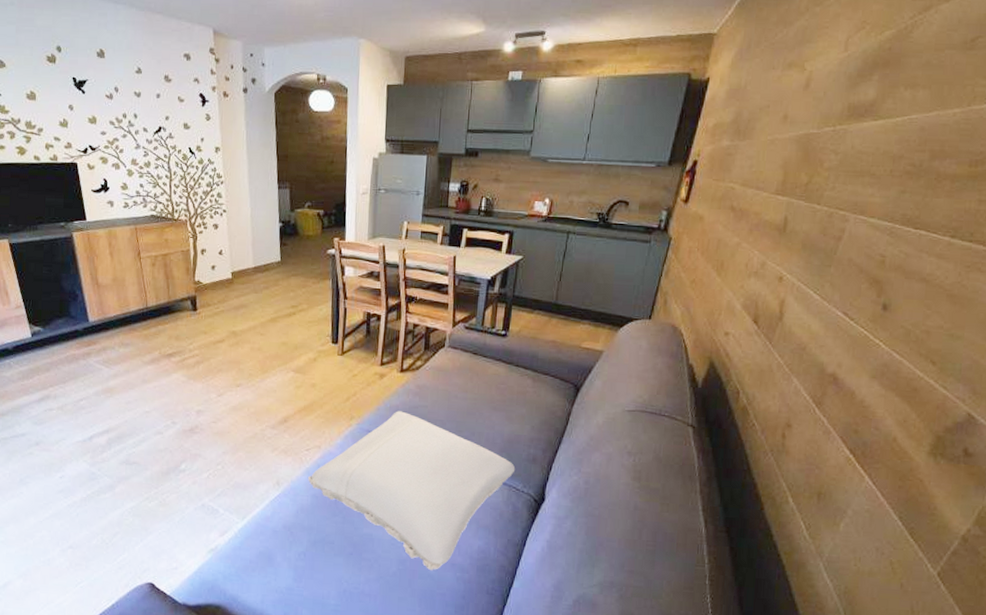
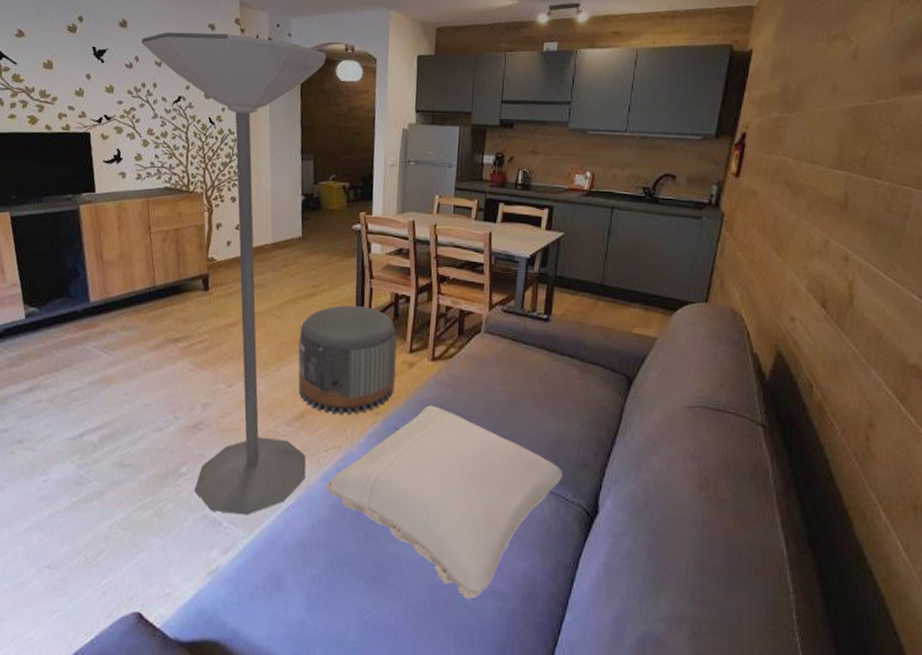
floor lamp: none [120,62,300,504] -> present [141,32,327,515]
pouf: none [280,323,369,420] -> present [298,305,397,416]

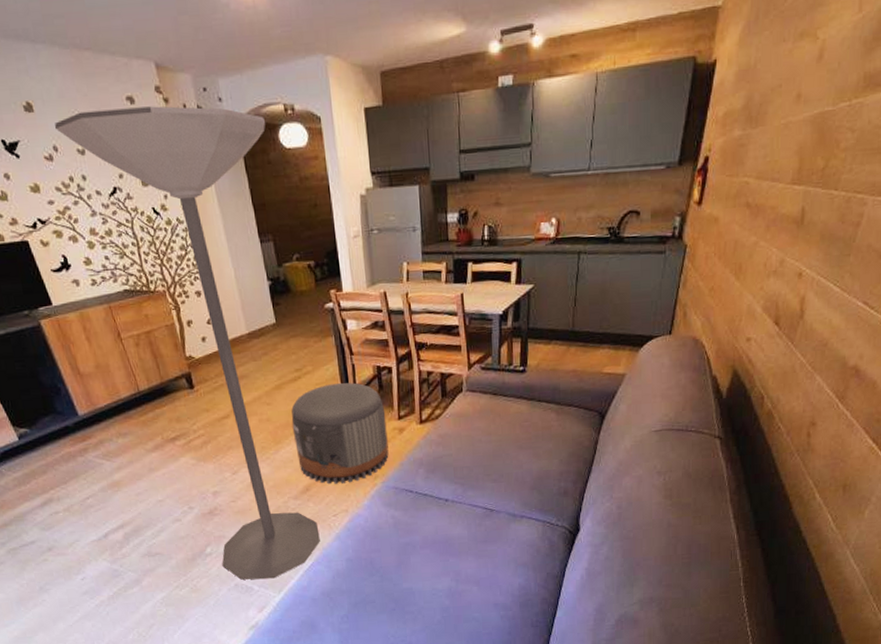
pillow: present [325,405,564,600] -> none [339,463,548,614]

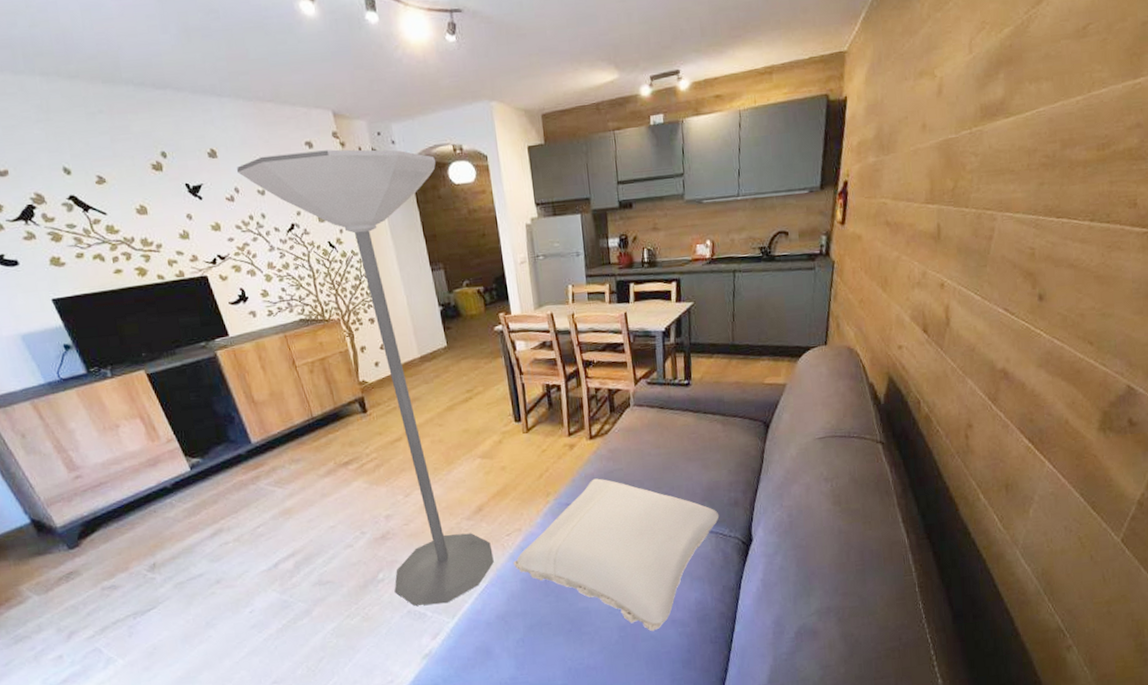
pouf: present [291,382,389,485] -> none [463,401,561,504]
pillow: none [339,463,548,614] -> present [512,478,720,632]

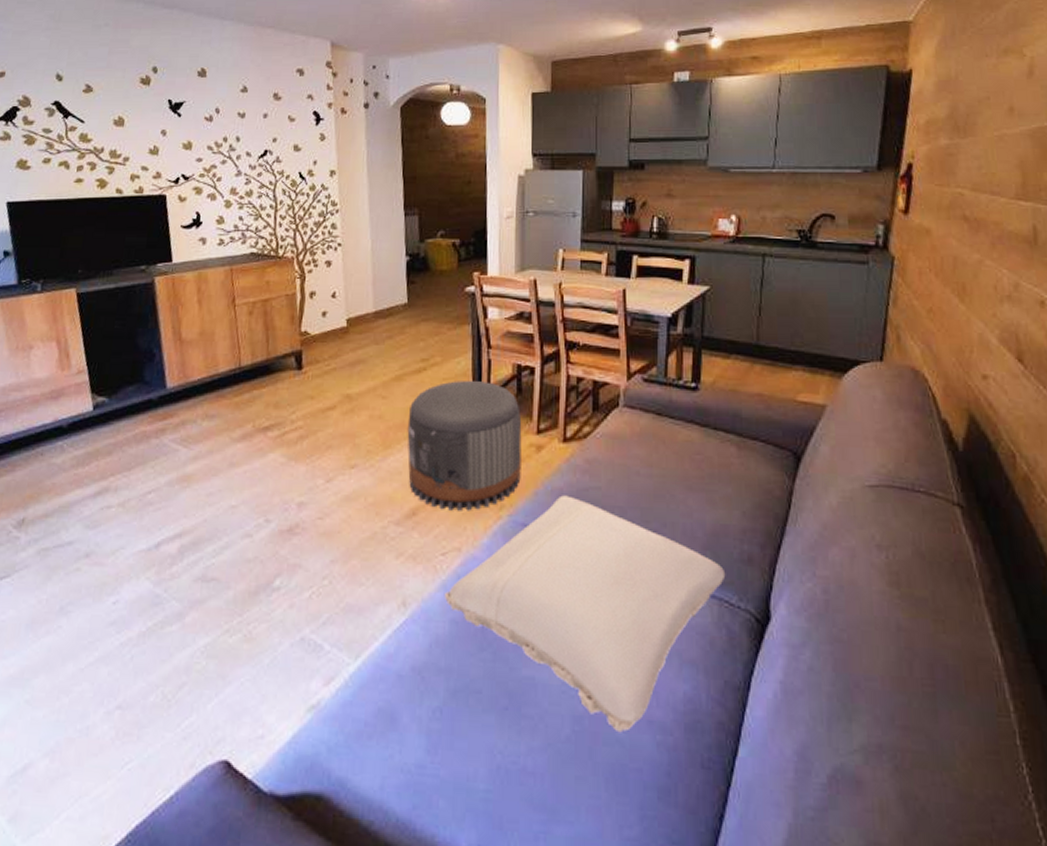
floor lamp: present [237,149,494,606] -> none [222,79,430,636]
pouf: none [463,401,561,504] -> present [407,380,522,511]

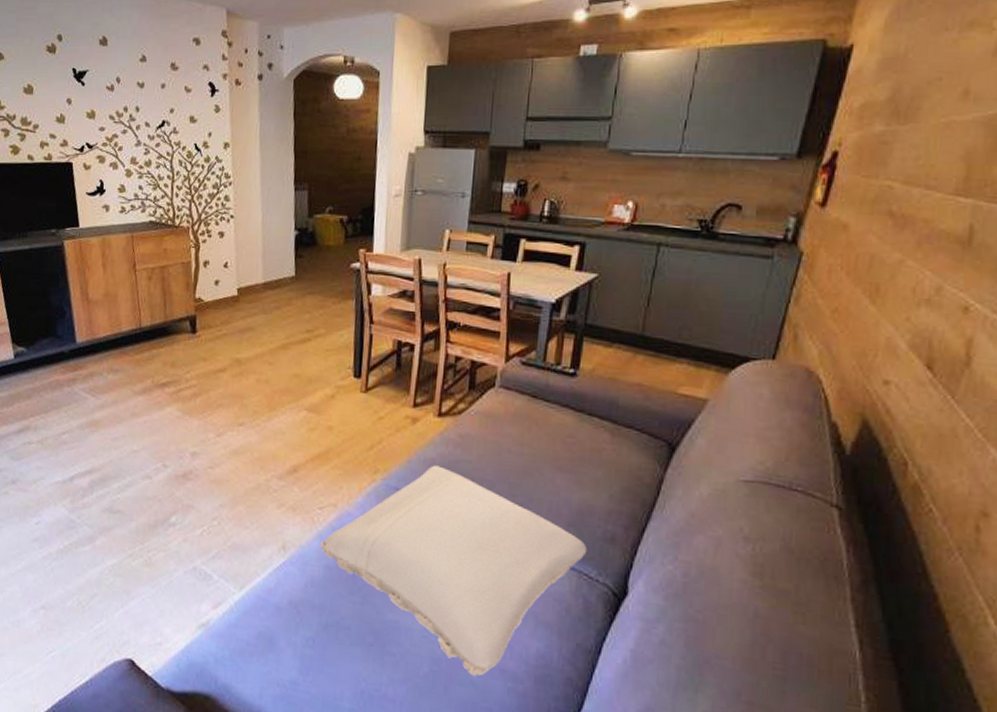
pouf: present [407,380,522,511] -> none [291,352,400,473]

